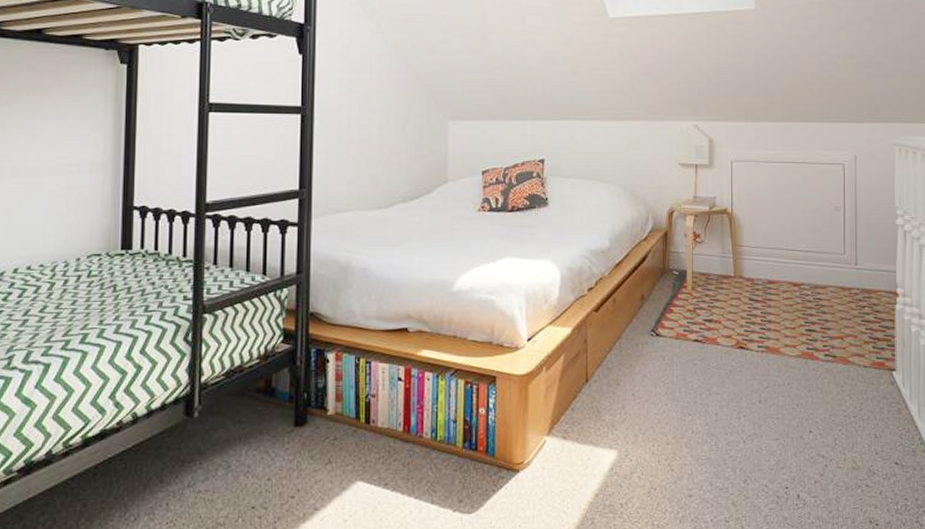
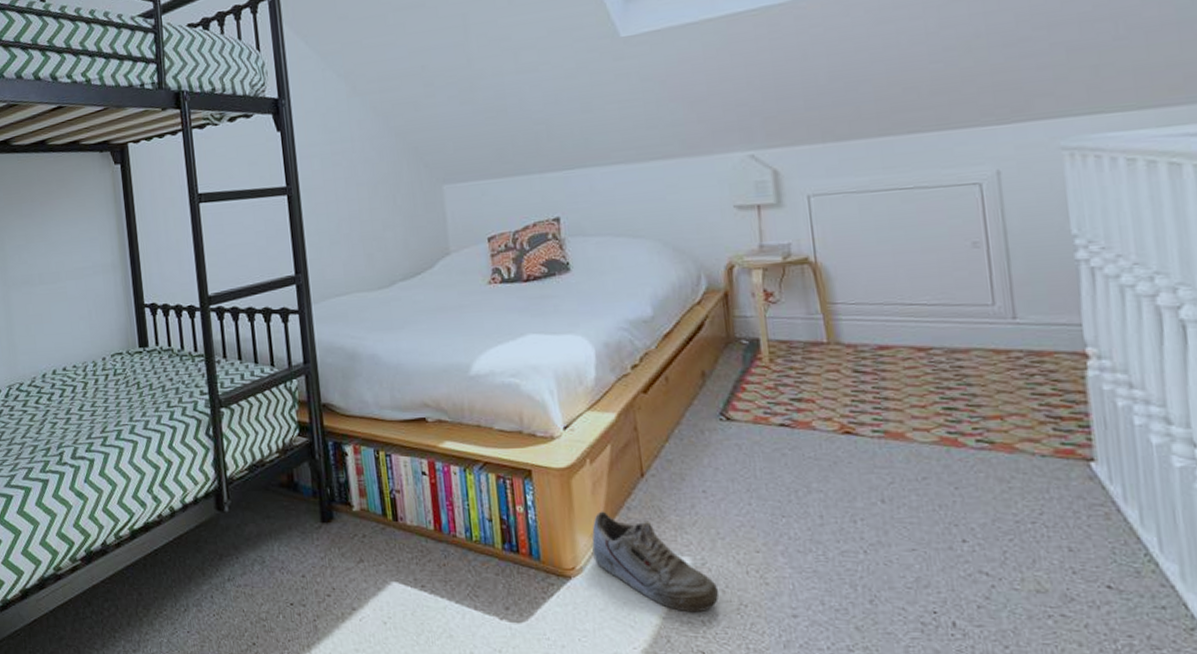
sneaker: none [540,412,636,497] -> present [592,511,719,613]

